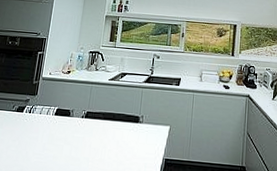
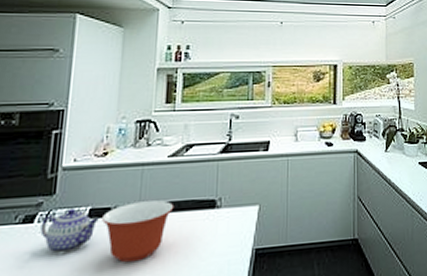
teapot: none [26,106,62,137] -> present [40,208,99,254]
mixing bowl: none [63,109,111,152] -> present [101,200,174,263]

